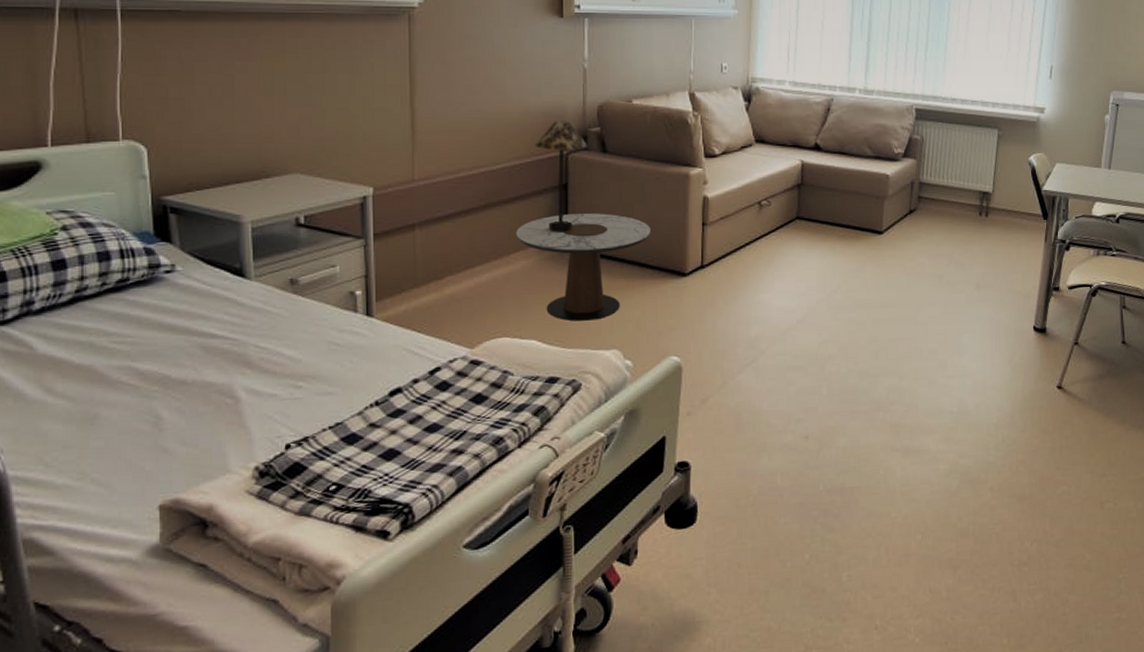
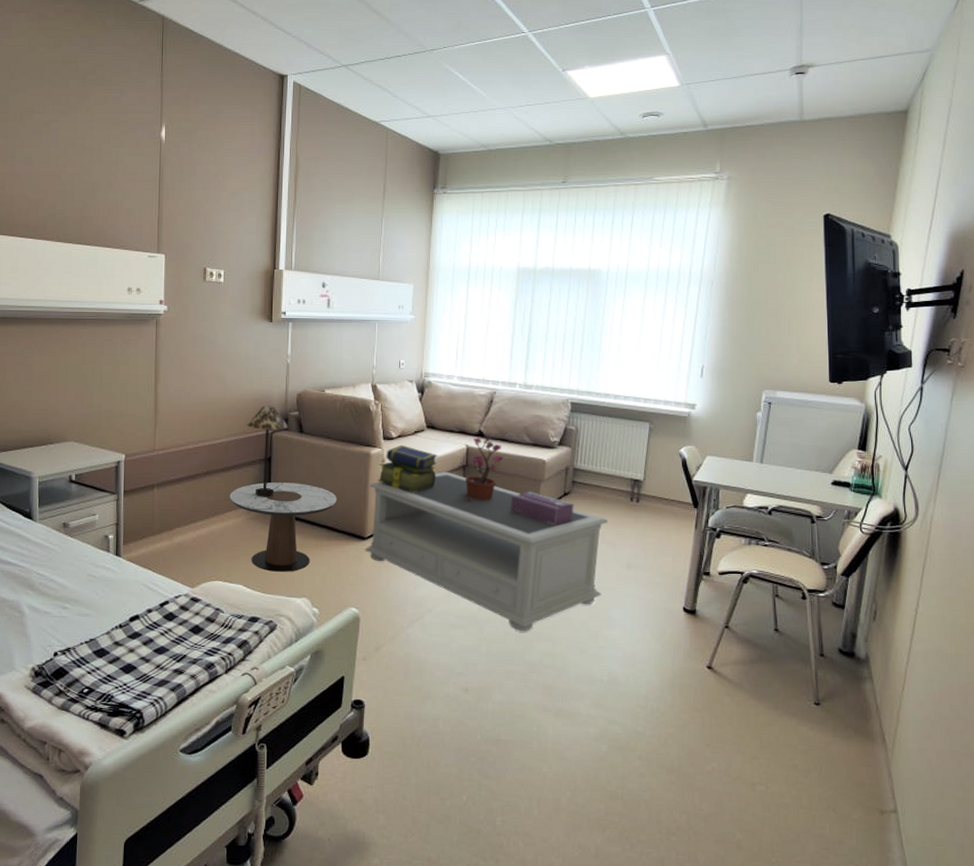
coffee table: none [686,192,957,367] -> present [365,471,609,632]
stack of books: none [699,163,769,219] -> present [378,445,438,494]
potted plant: none [801,150,842,224] -> present [465,436,503,500]
tissue box: none [852,209,920,247] -> present [511,491,574,526]

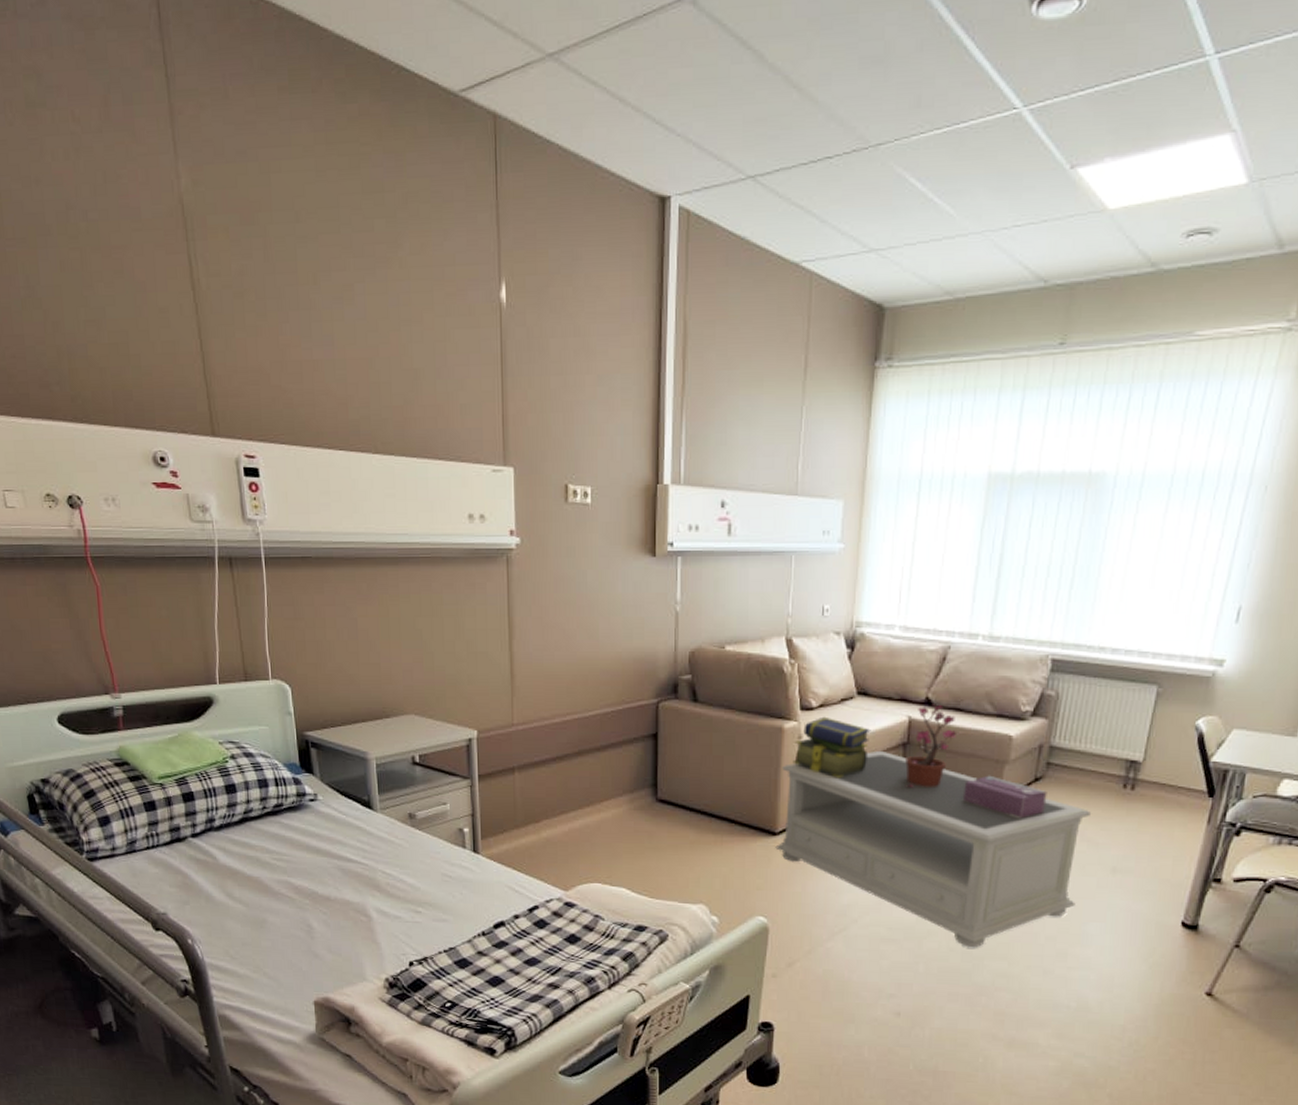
side table: present [230,482,337,572] -> none [607,764,741,873]
table lamp: present [247,406,288,497] -> none [626,667,679,783]

